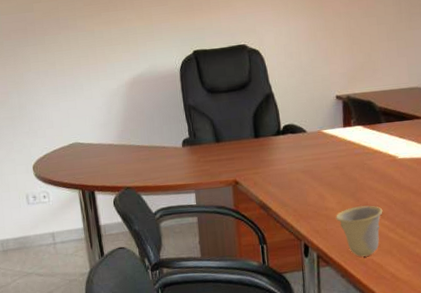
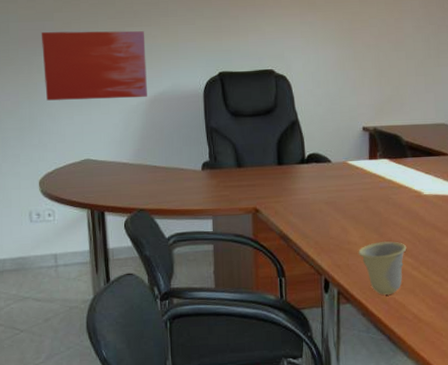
wall art: none [23,15,127,89] -> present [41,30,147,101]

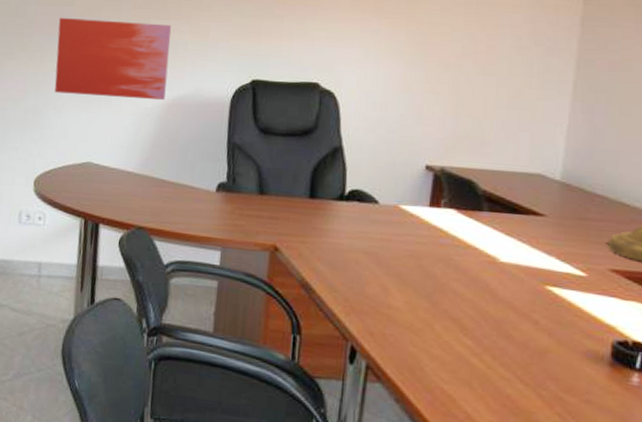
cup: present [358,241,407,295] -> none [400,312,467,382]

